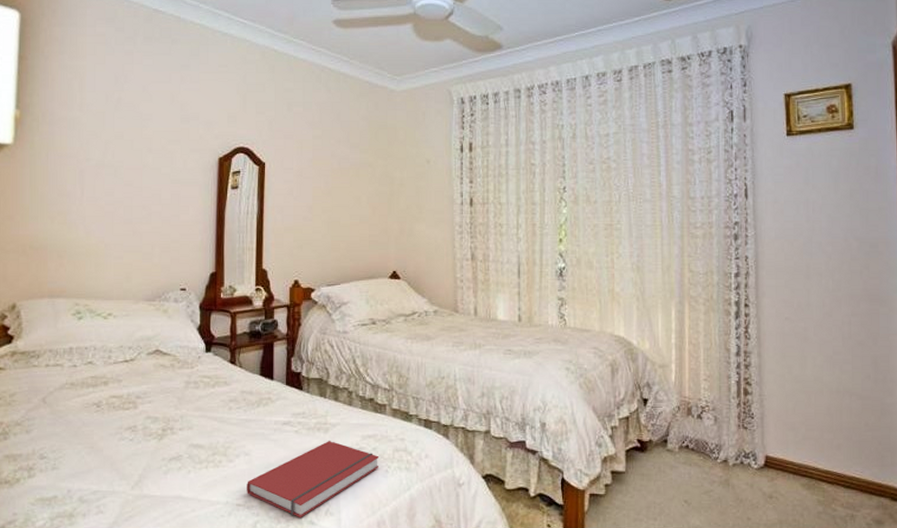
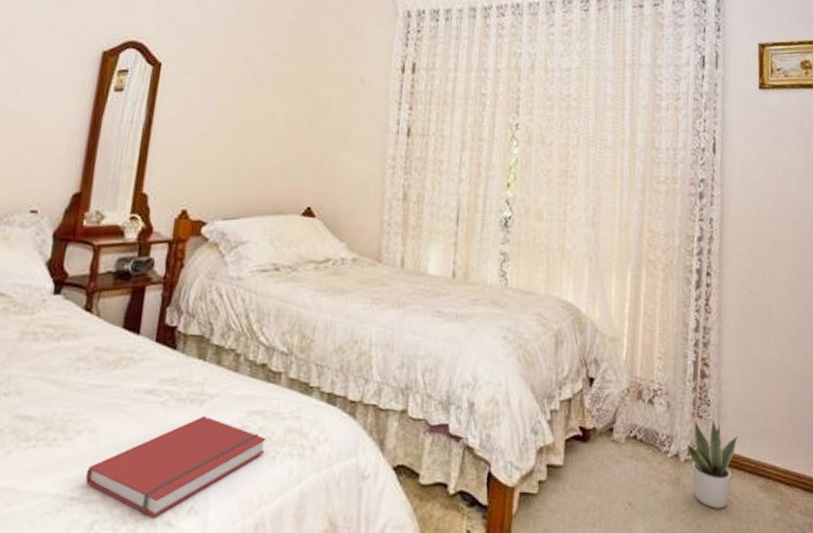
potted plant: none [735,429,781,504] -> present [688,419,738,509]

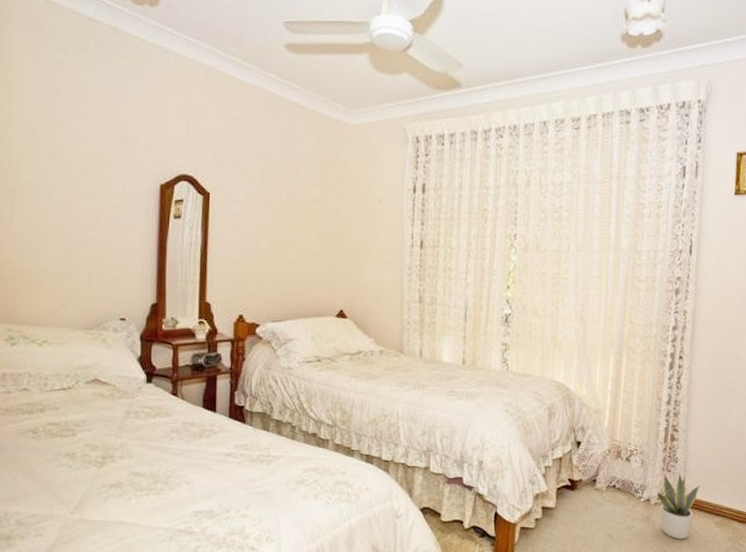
book: present [85,416,267,517] -> none [188,472,321,543]

